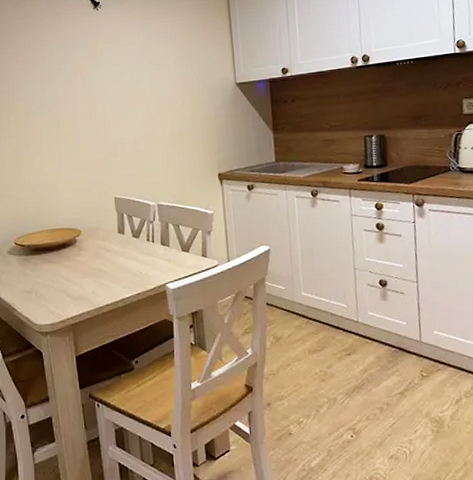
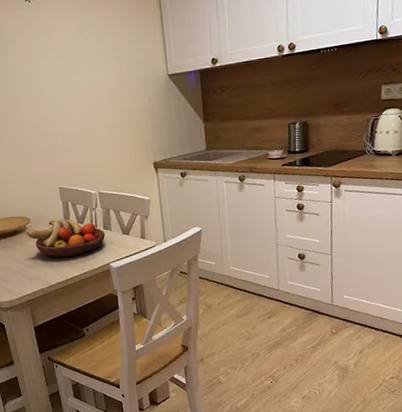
fruit bowl: none [75,231,163,276] -> present [26,218,106,258]

